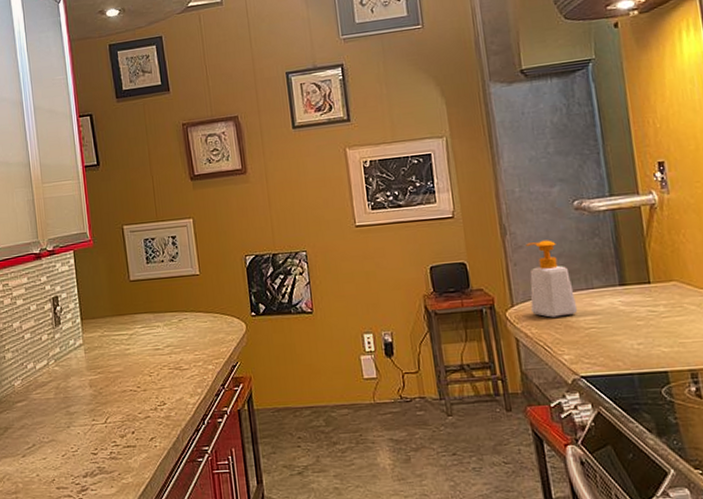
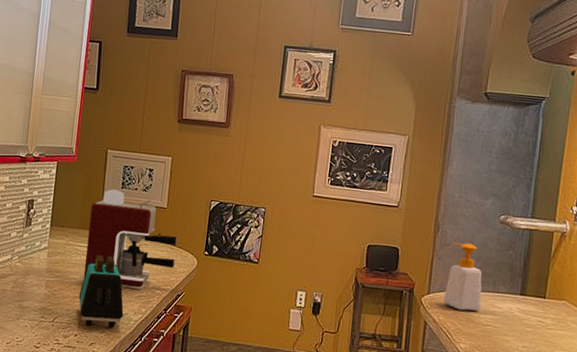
coffee maker: none [119,266,223,368] -> present [83,189,178,288]
toaster: none [126,339,179,421] -> present [78,254,124,328]

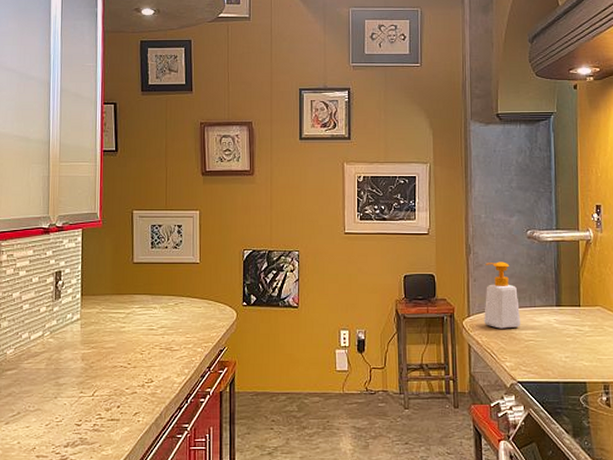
toaster: present [78,254,124,328] -> none [117,319,166,396]
coffee maker: present [83,189,178,288] -> none [120,250,215,348]

